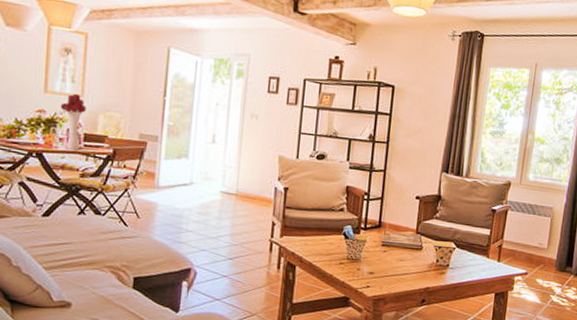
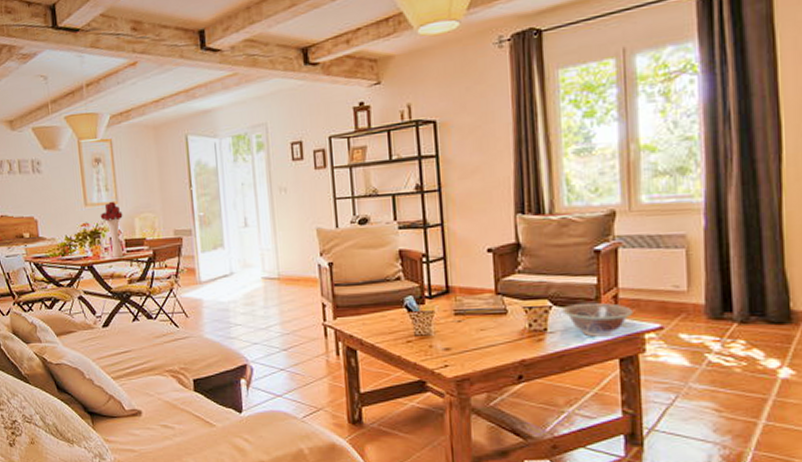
decorative bowl: none [462,248,510,276] -> present [562,302,633,337]

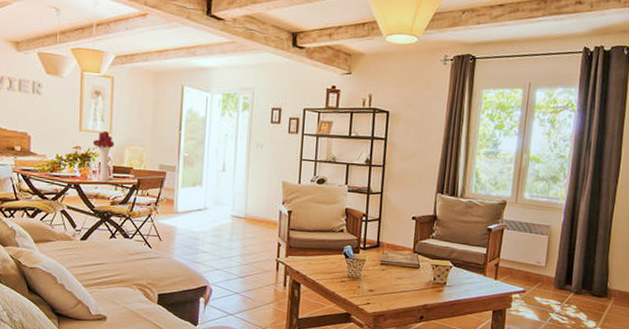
decorative bowl: present [562,302,633,337] -> none [459,266,507,294]

